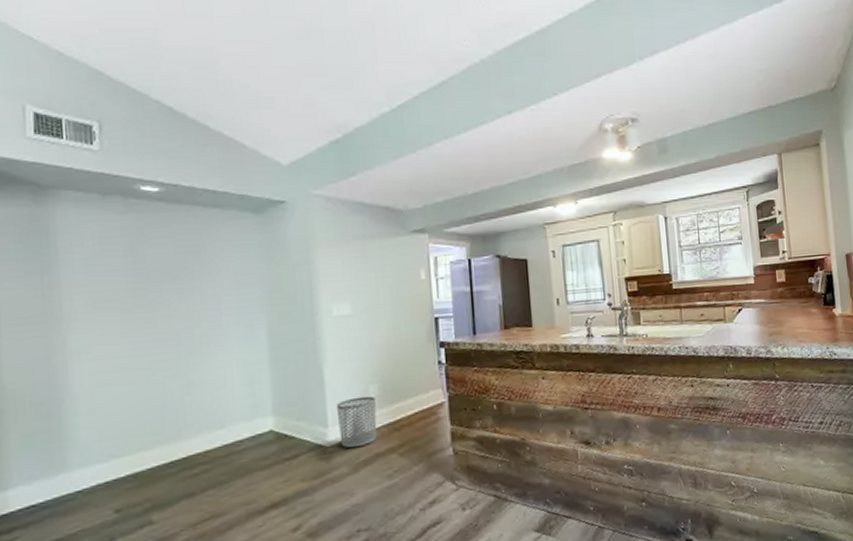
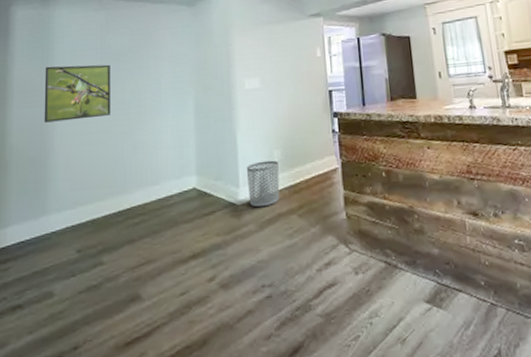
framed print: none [47,283,152,358] -> present [44,64,111,123]

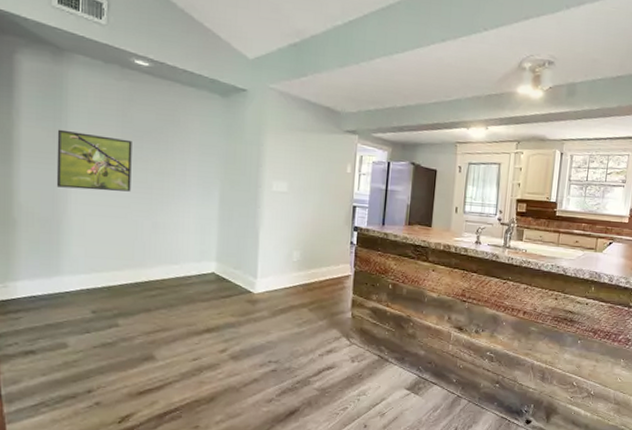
waste bin: present [246,160,280,208] -> none [265,258,296,298]

